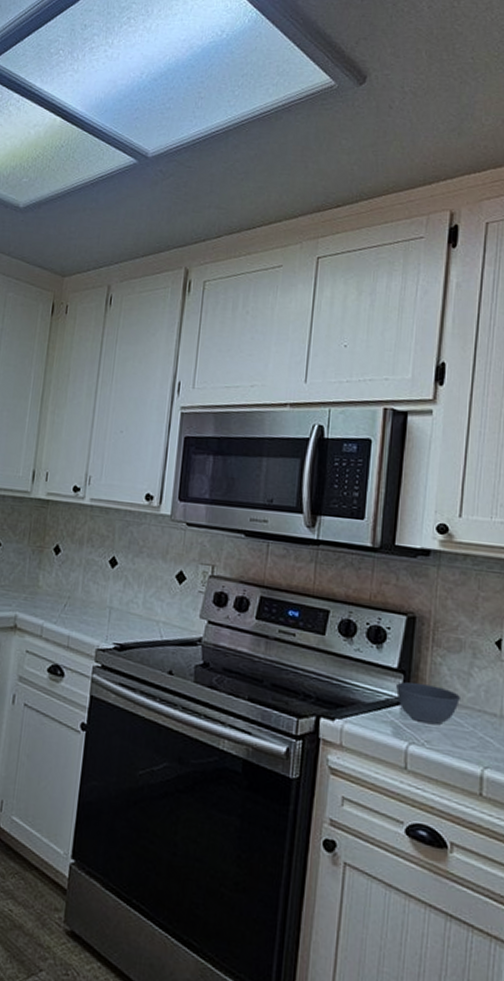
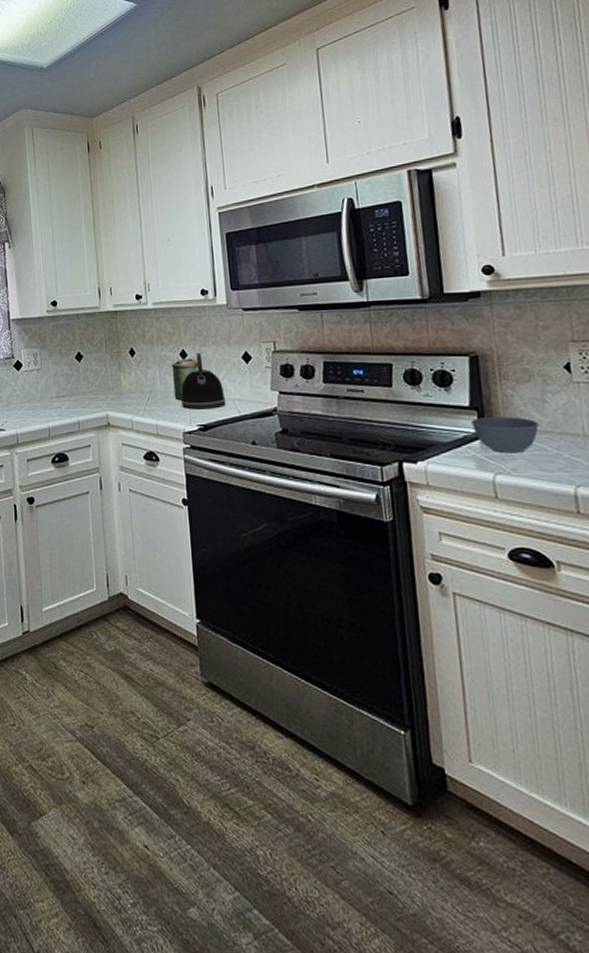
canister: none [94,566,128,613] -> present [171,358,199,401]
kettle: none [100,563,150,628] -> present [180,352,226,410]

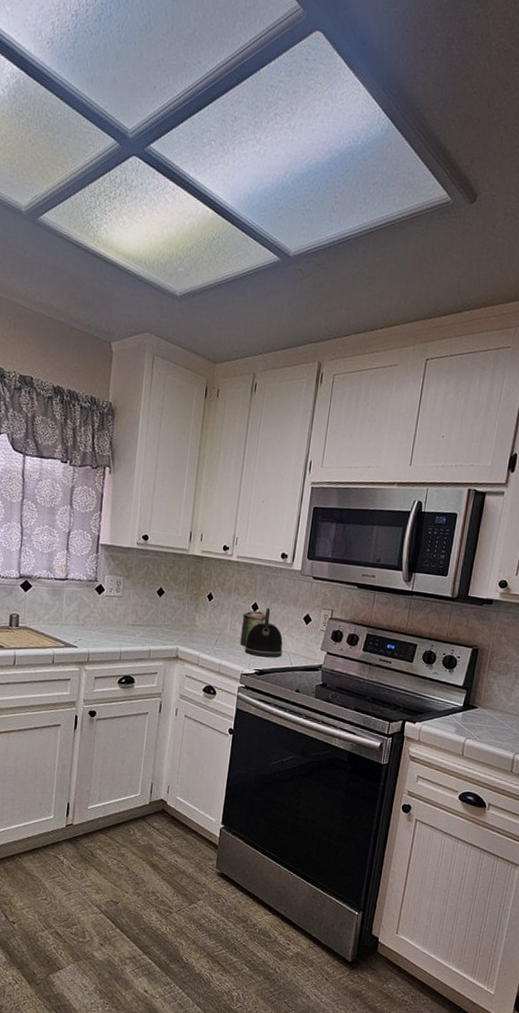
soup bowl: present [470,417,539,454] -> none [460,696,504,725]

